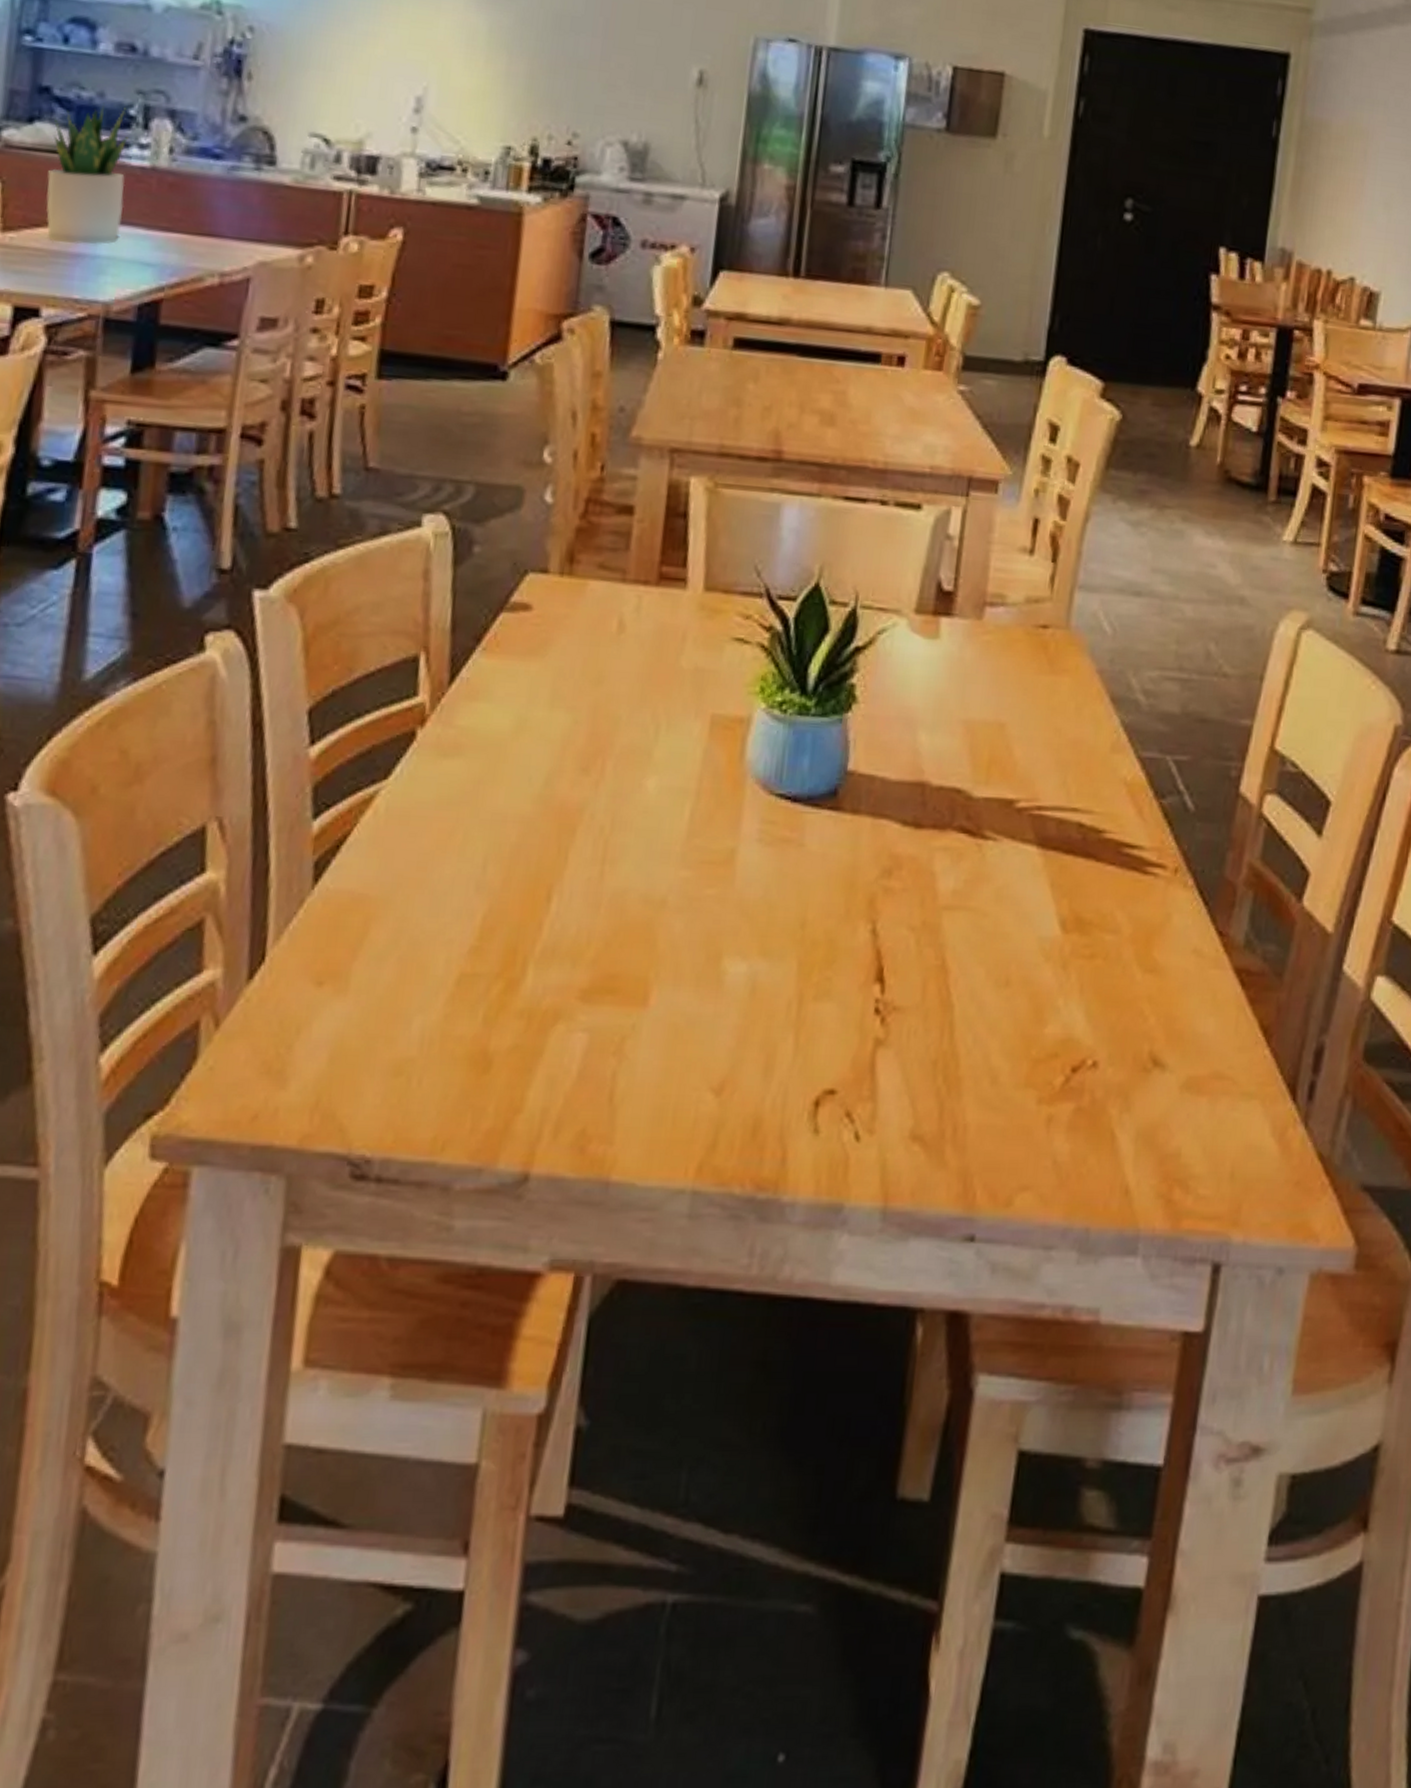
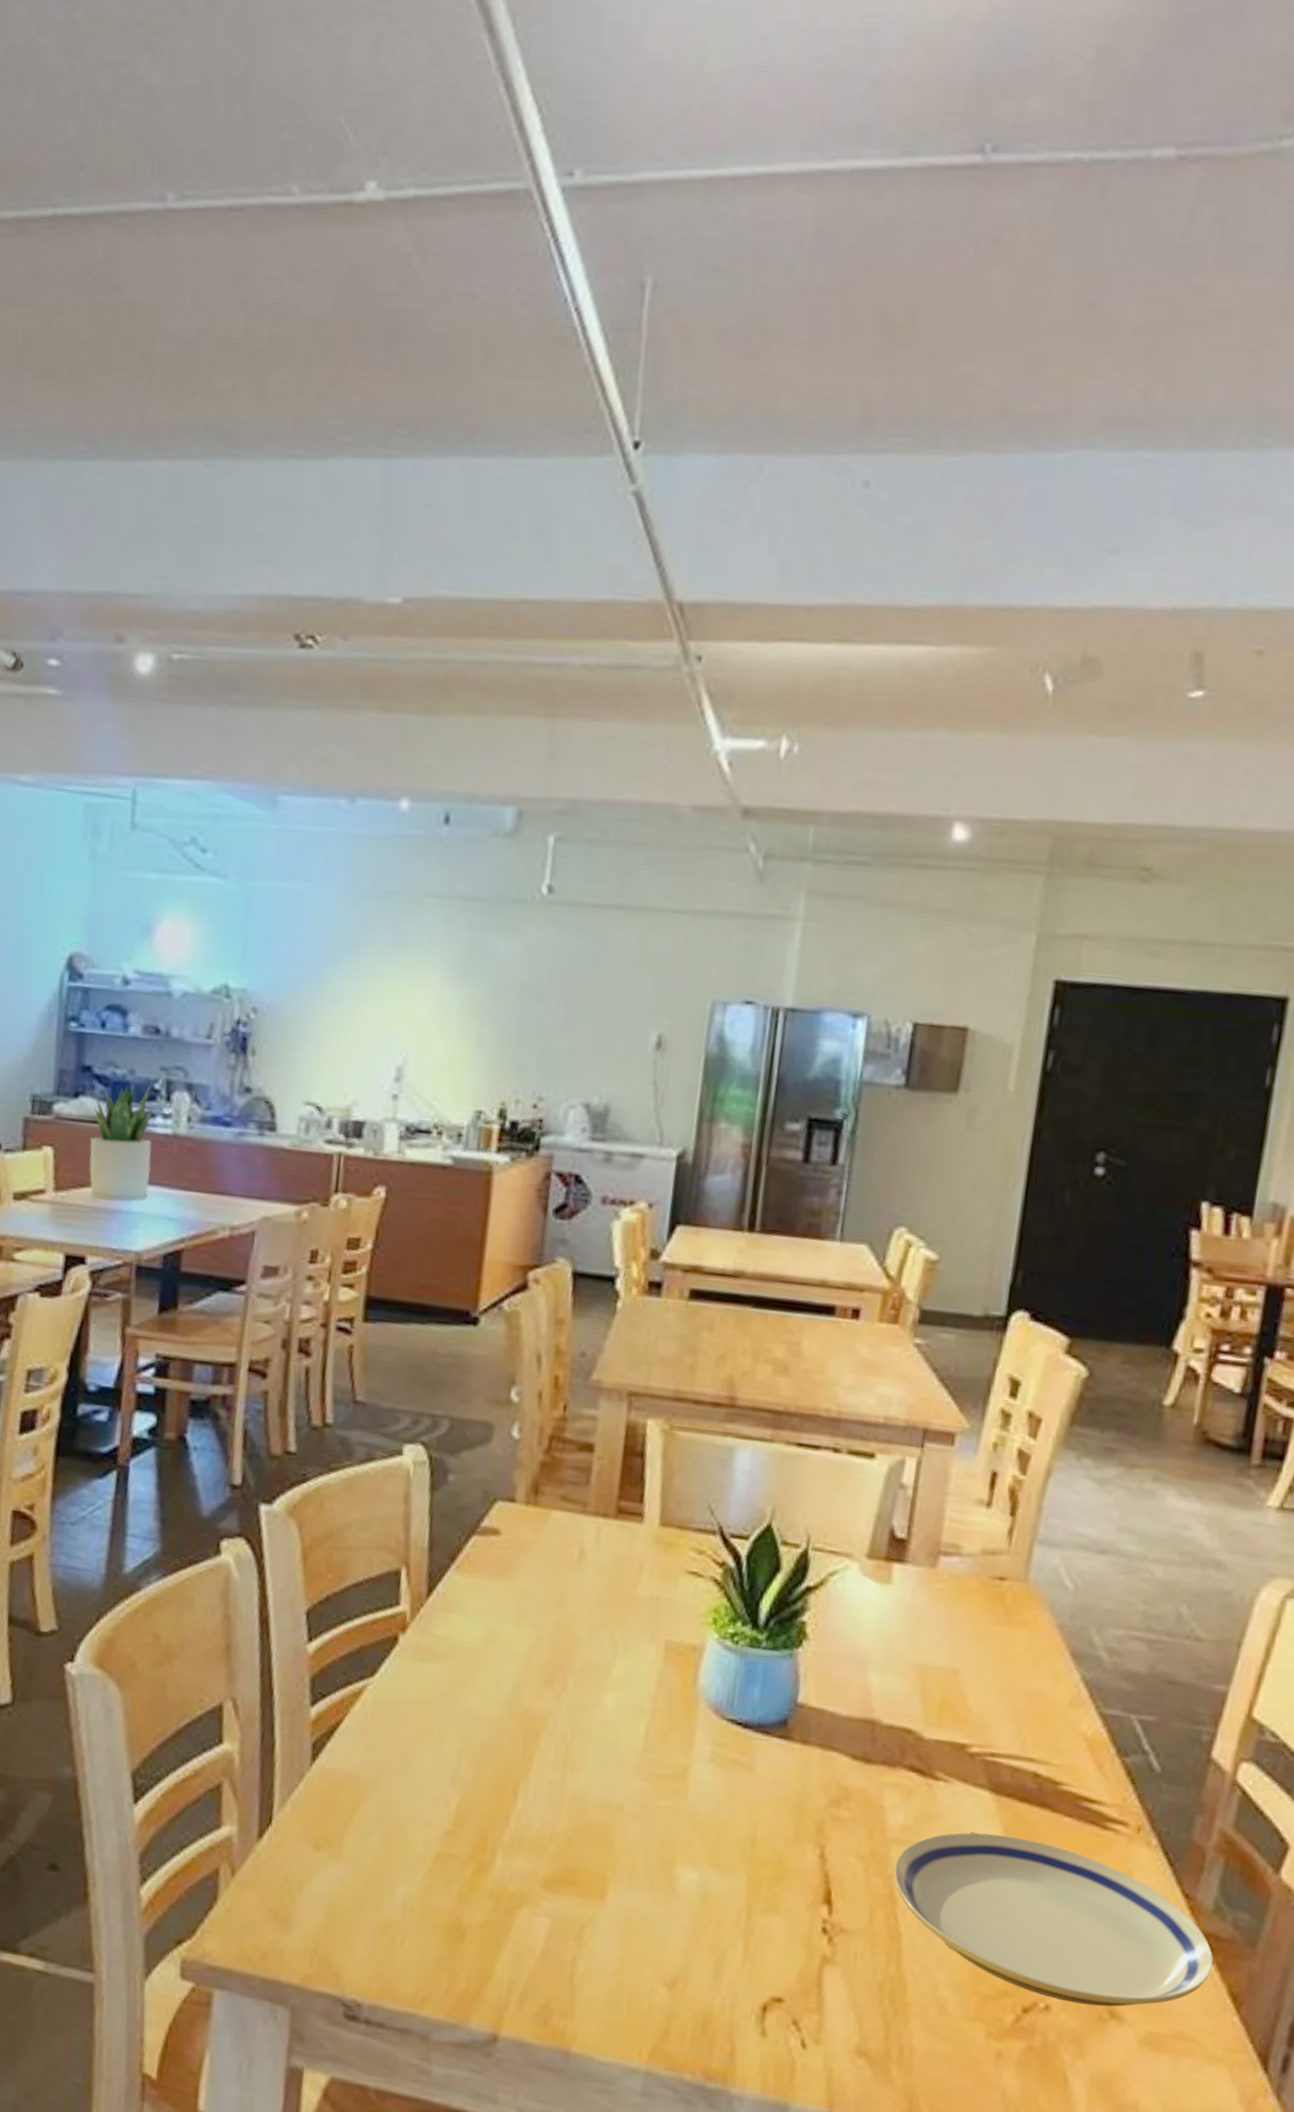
plate: none [945,890,1246,1056] -> present [894,1832,1214,2007]

